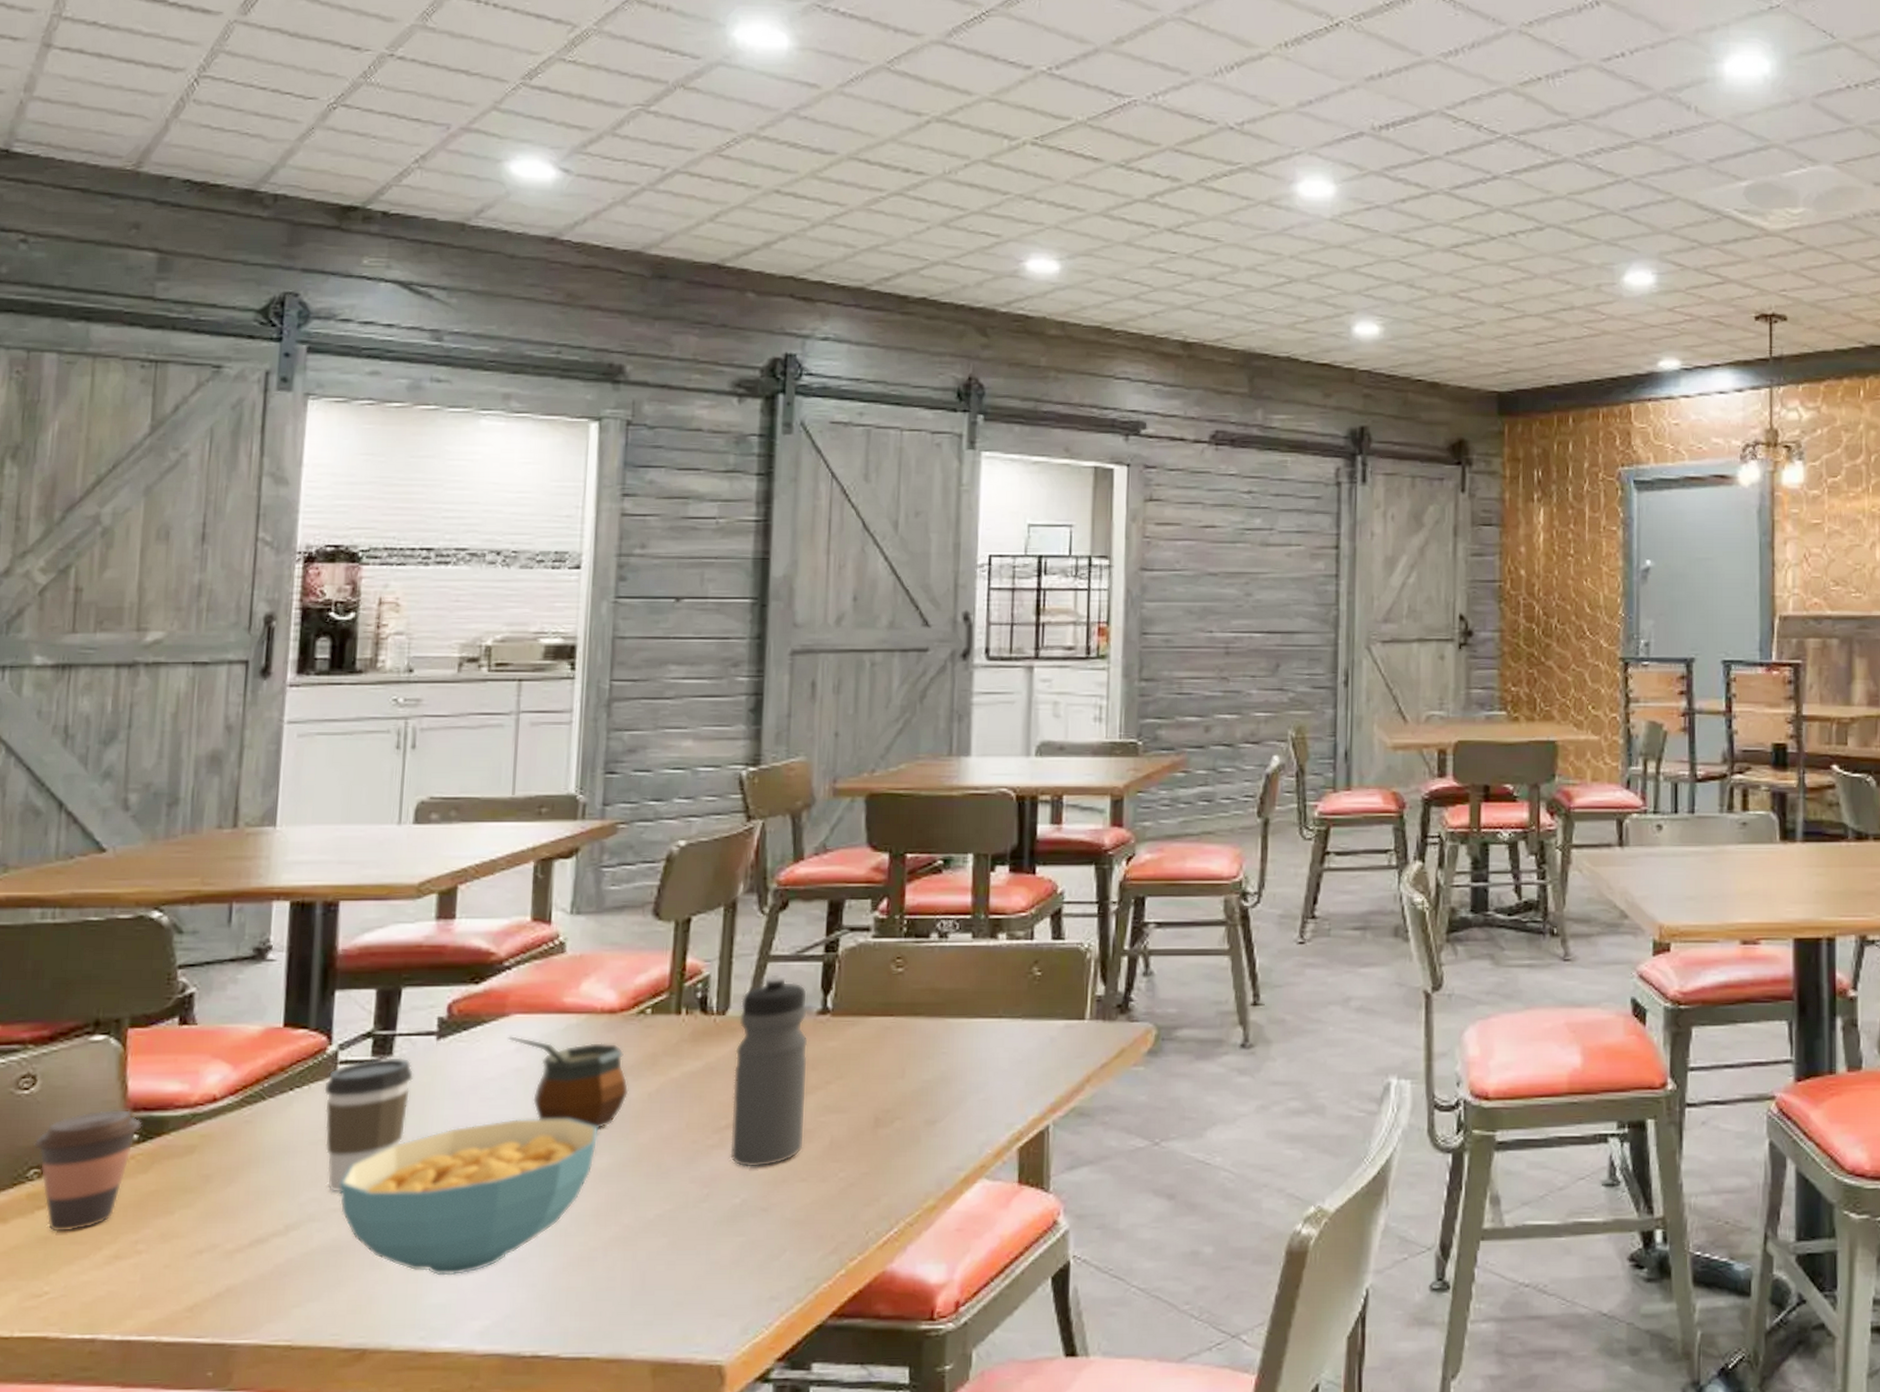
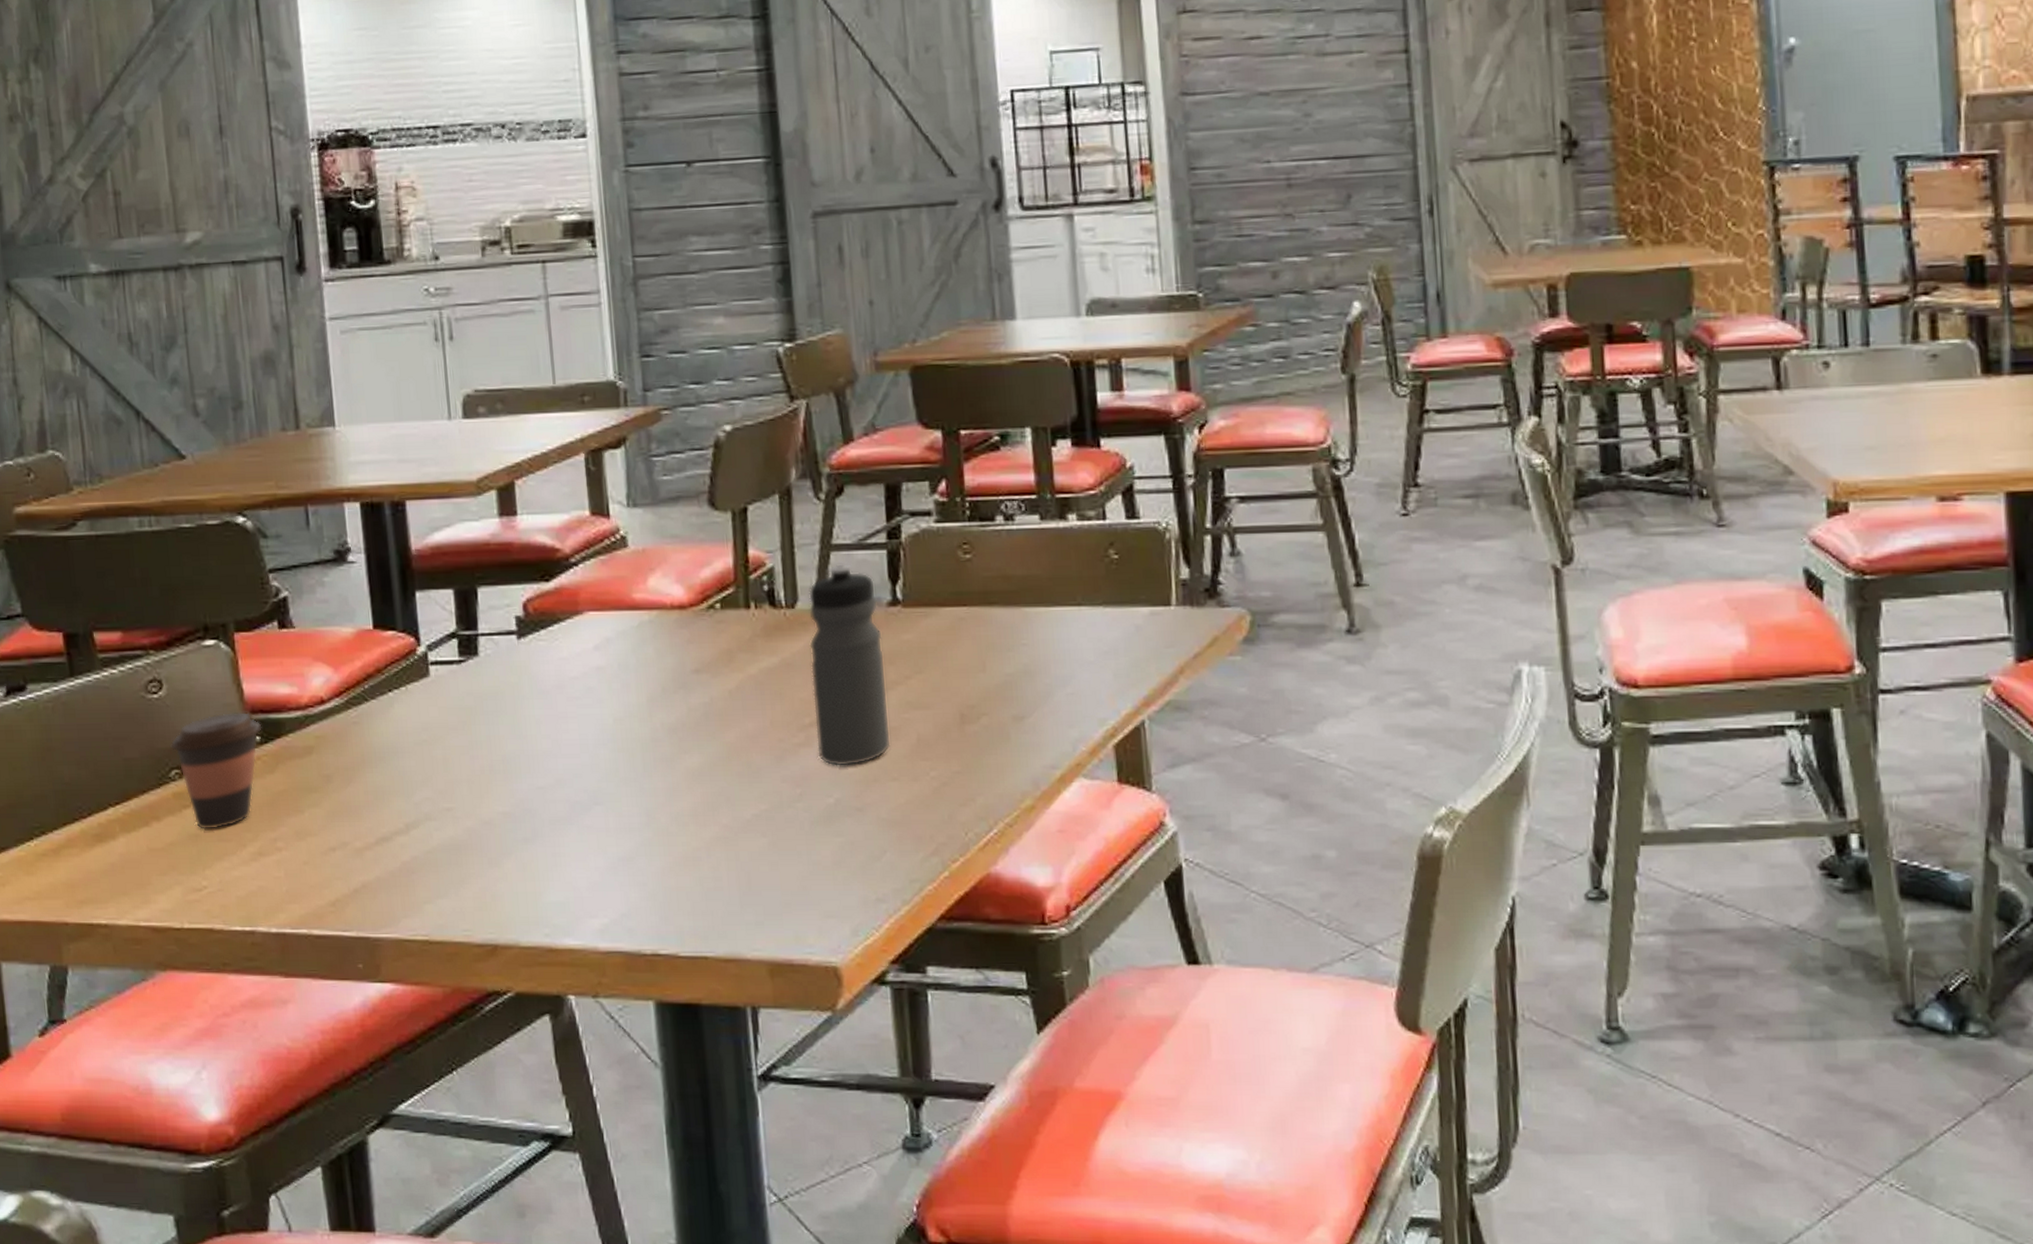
coffee cup: present [323,1057,414,1192] -> none [419,657,502,792]
cereal bowl: present [338,1118,598,1276] -> none [449,717,686,874]
gourd: present [507,1036,629,1131] -> none [584,634,710,729]

